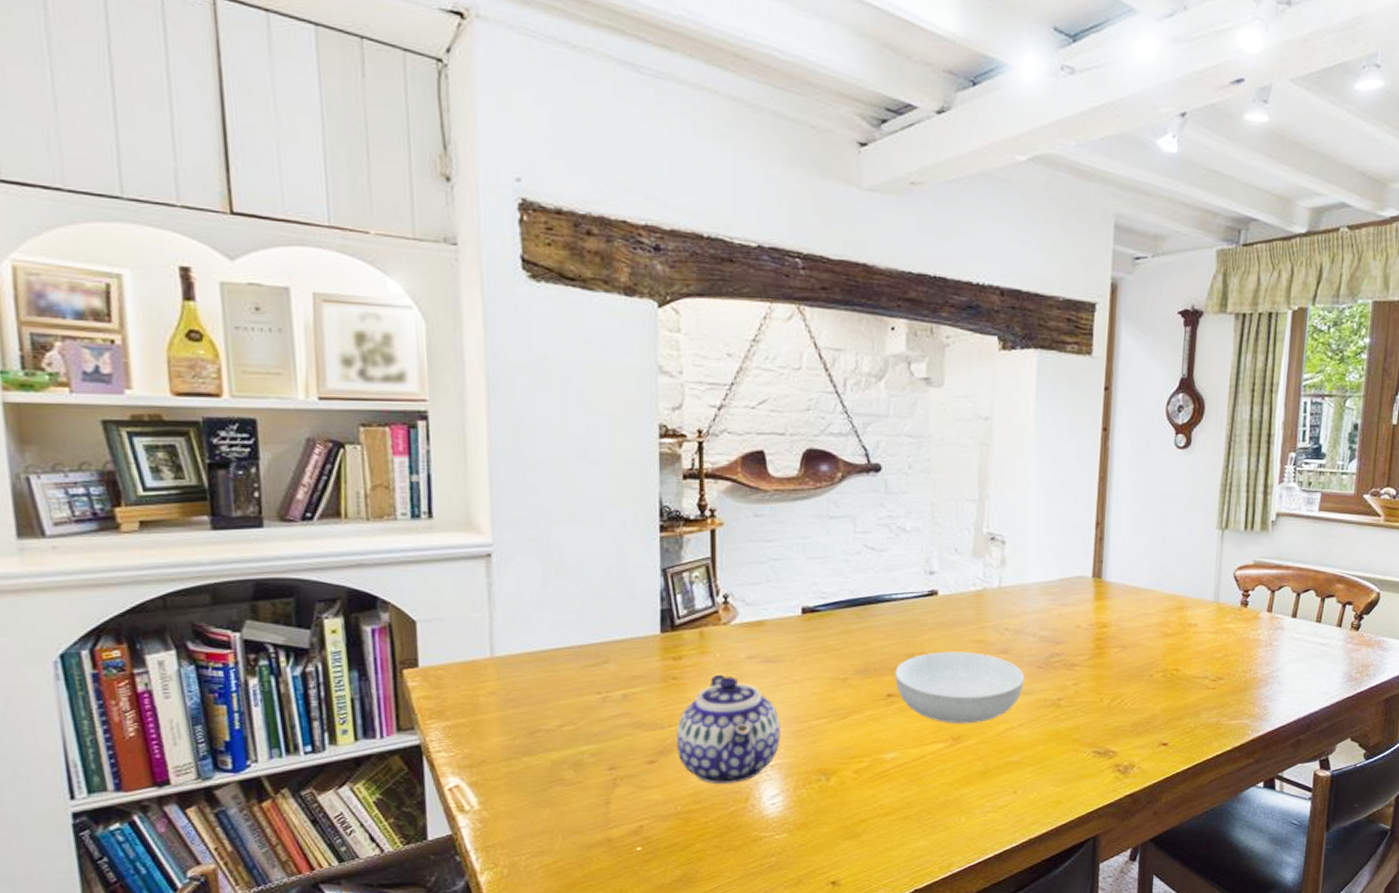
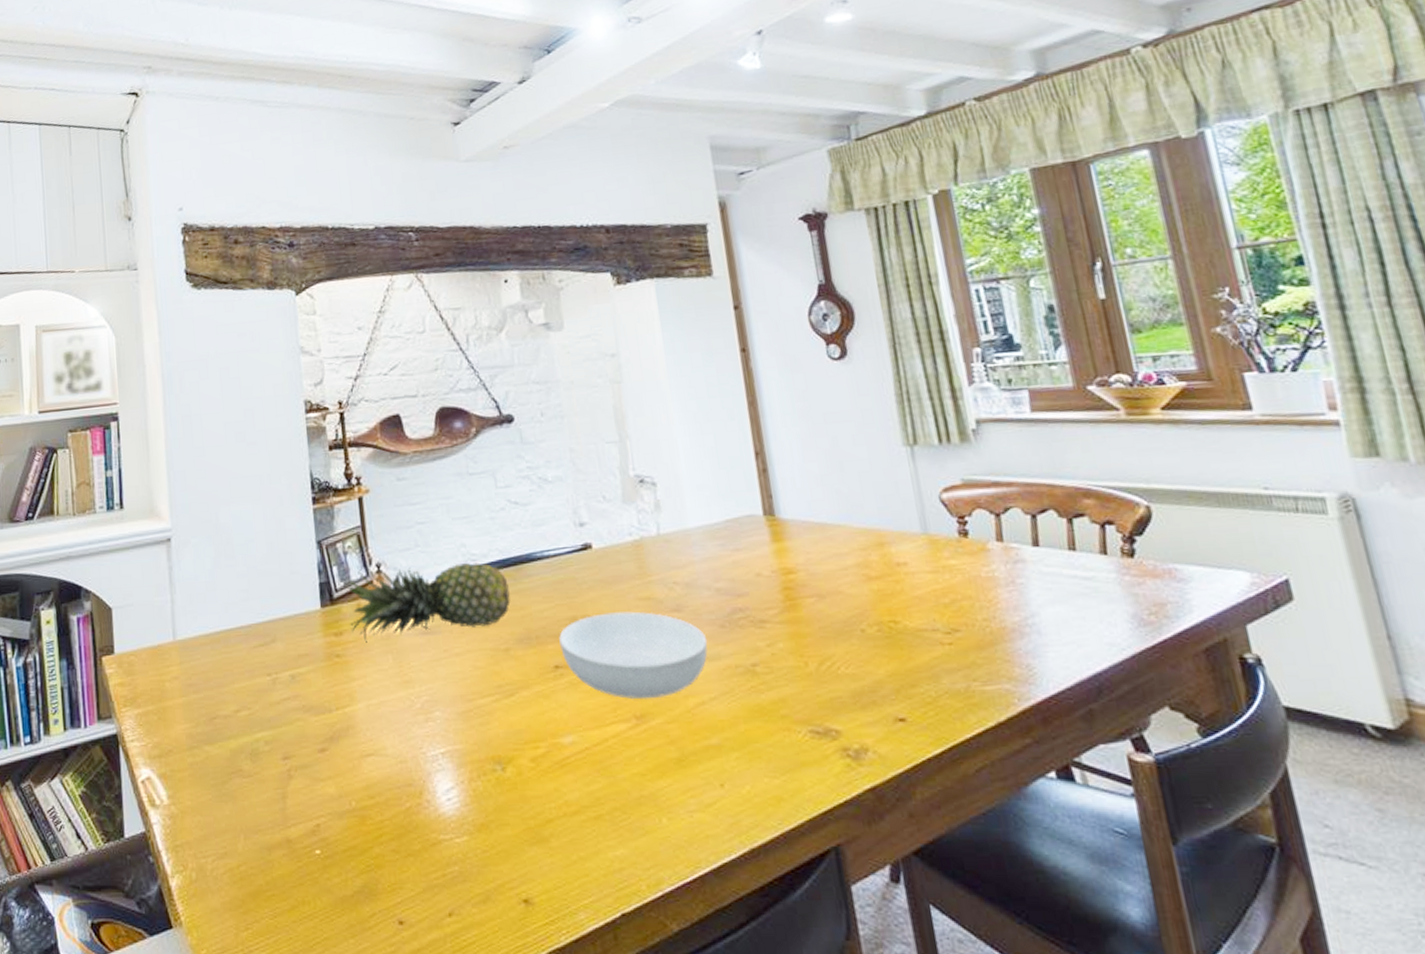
teapot: present [676,674,781,785] -> none [344,649,448,776]
fruit: none [690,599,854,668] -> present [348,562,511,643]

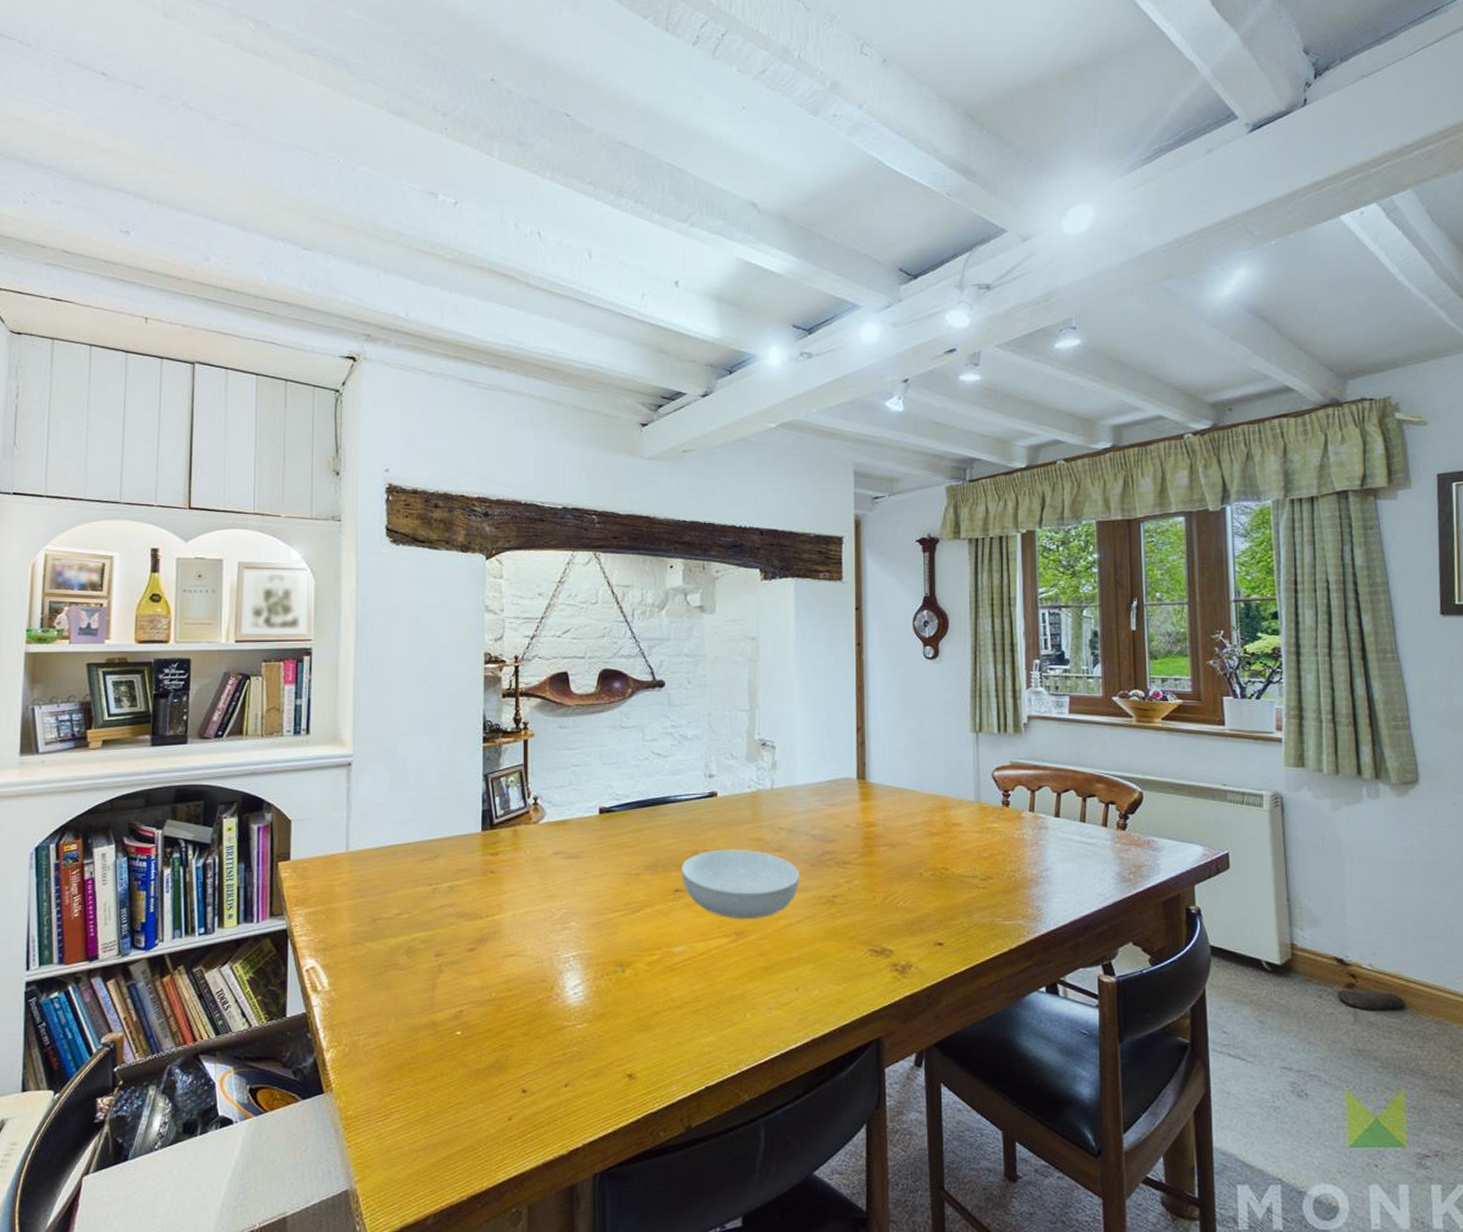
fruit: present [348,562,511,643] -> none [506,800,645,863]

